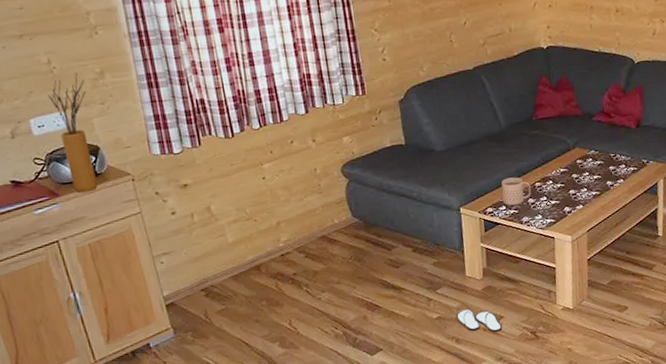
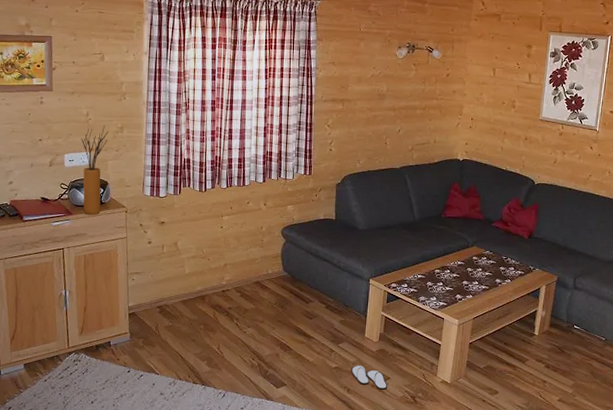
mug: present [501,177,531,206] -> none [405,261,431,286]

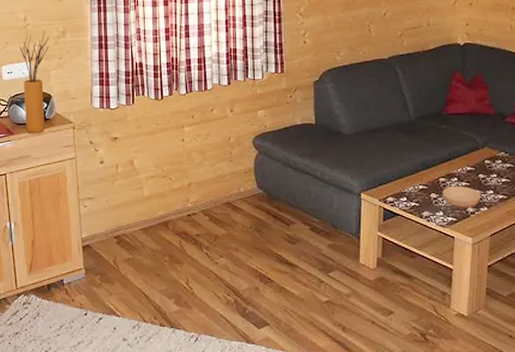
slippers: present [351,365,387,390] -> none [346,298,390,327]
bowl: none [436,276,468,296] -> present [442,186,482,210]

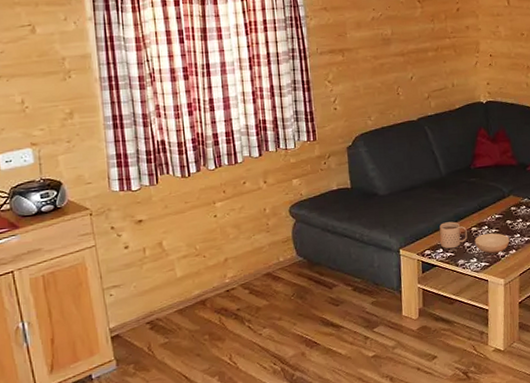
vase: present [19,30,50,134] -> none [18,112,56,226]
mug: none [404,169,434,198] -> present [439,221,467,249]

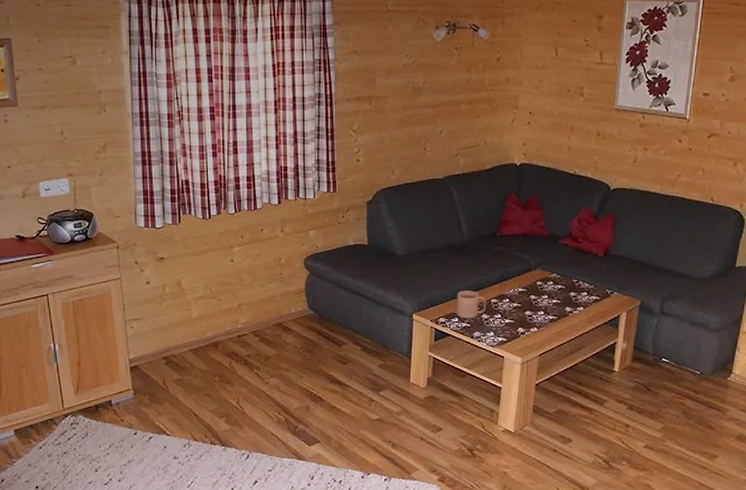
bowl: present [474,233,510,255] -> none [493,307,532,330]

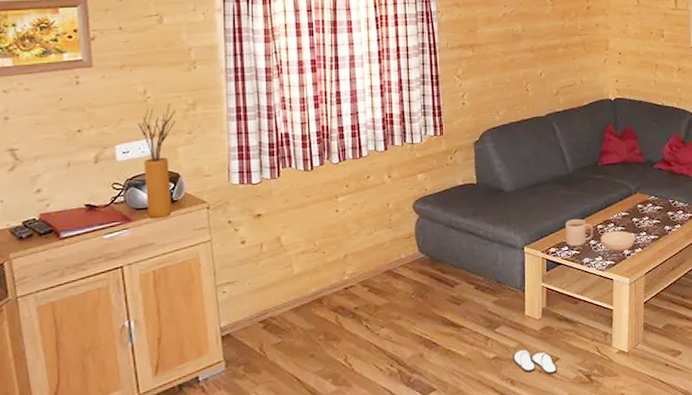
vase: none [57,144,90,254] -> present [138,103,176,220]
slippers: none [396,416,439,443] -> present [513,350,557,374]
bowl: none [493,307,532,330] -> present [600,230,636,253]

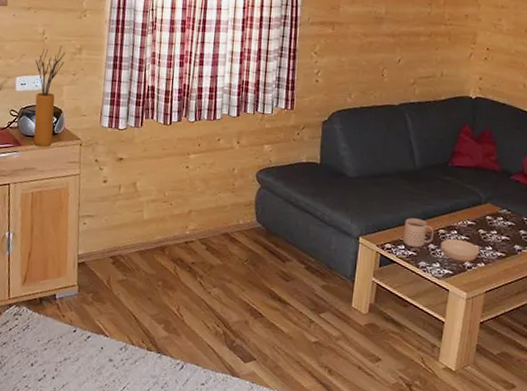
slippers: present [513,350,557,374] -> none [334,341,377,374]

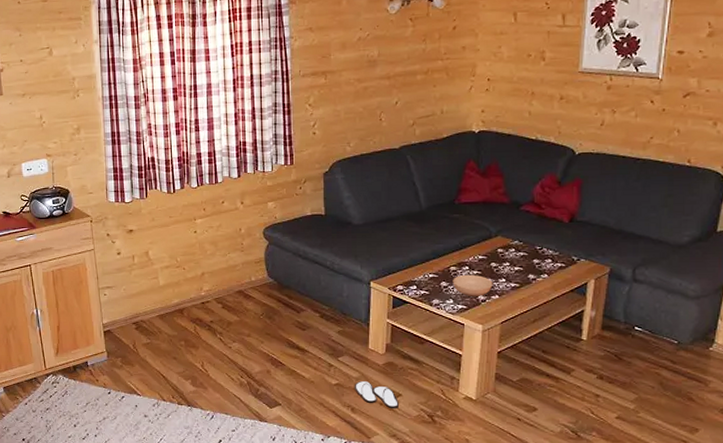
vase: present [33,45,66,148] -> none [37,127,65,228]
slippers: none [334,341,377,374] -> present [355,381,399,408]
mug: present [402,218,434,248] -> none [414,258,445,287]

